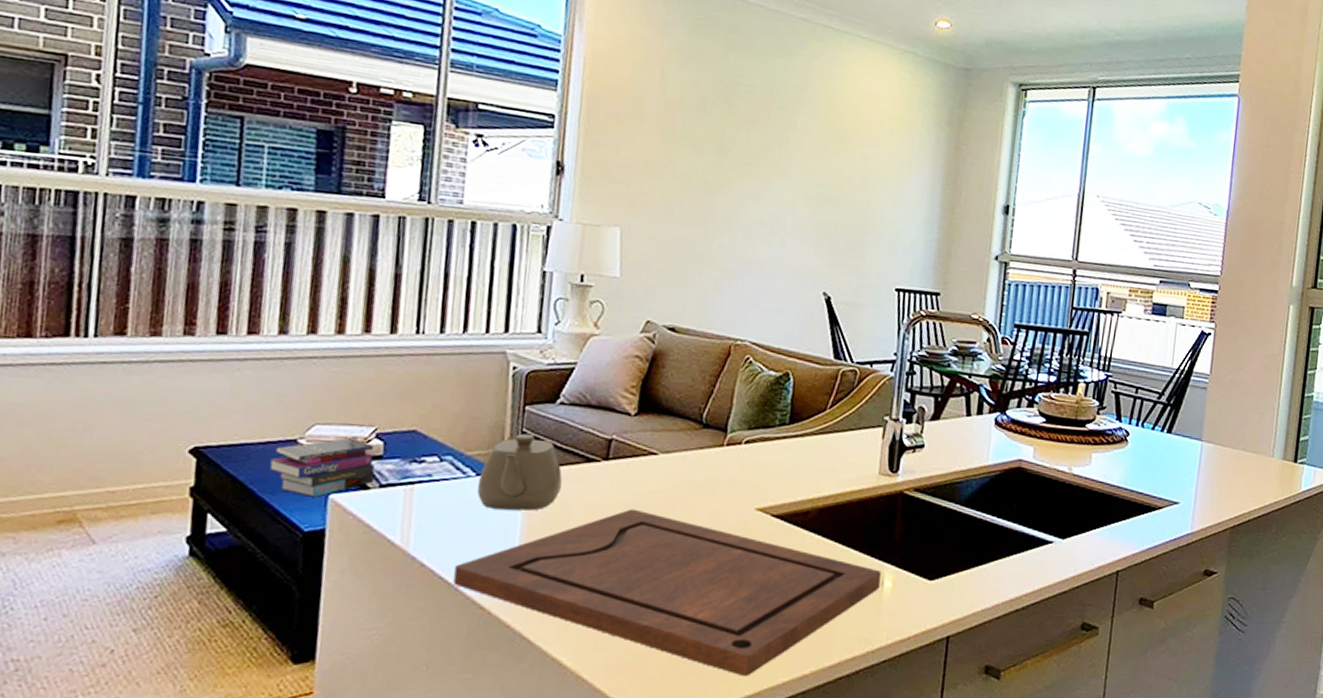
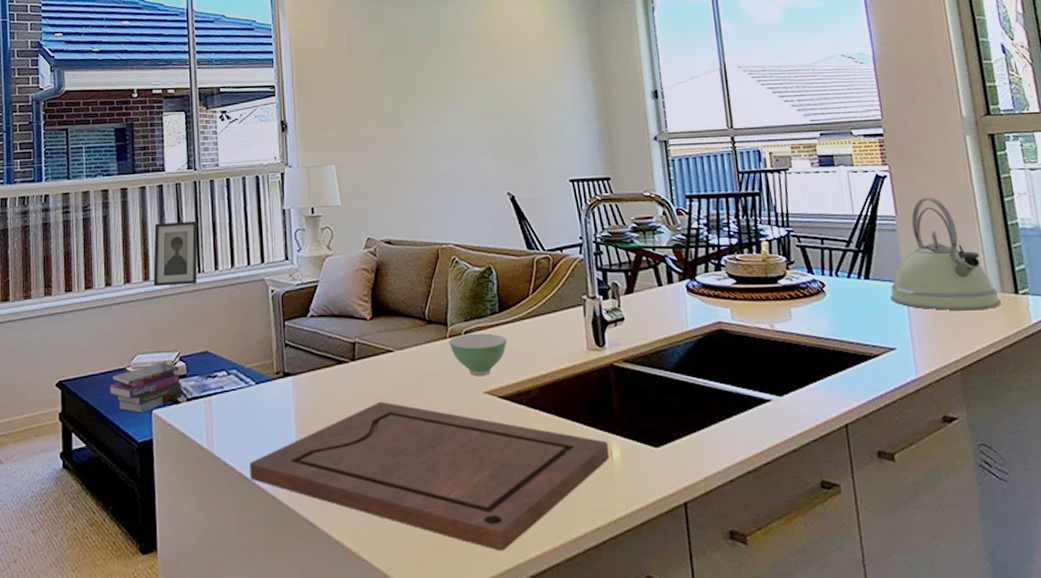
picture frame: none [350,263,423,347] -> present [153,220,198,287]
teapot: present [476,433,562,511] -> none [257,344,321,411]
bowl: none [725,443,793,492] -> present [448,333,507,377]
kettle: none [1185,360,1281,474] -> present [890,197,1002,311]

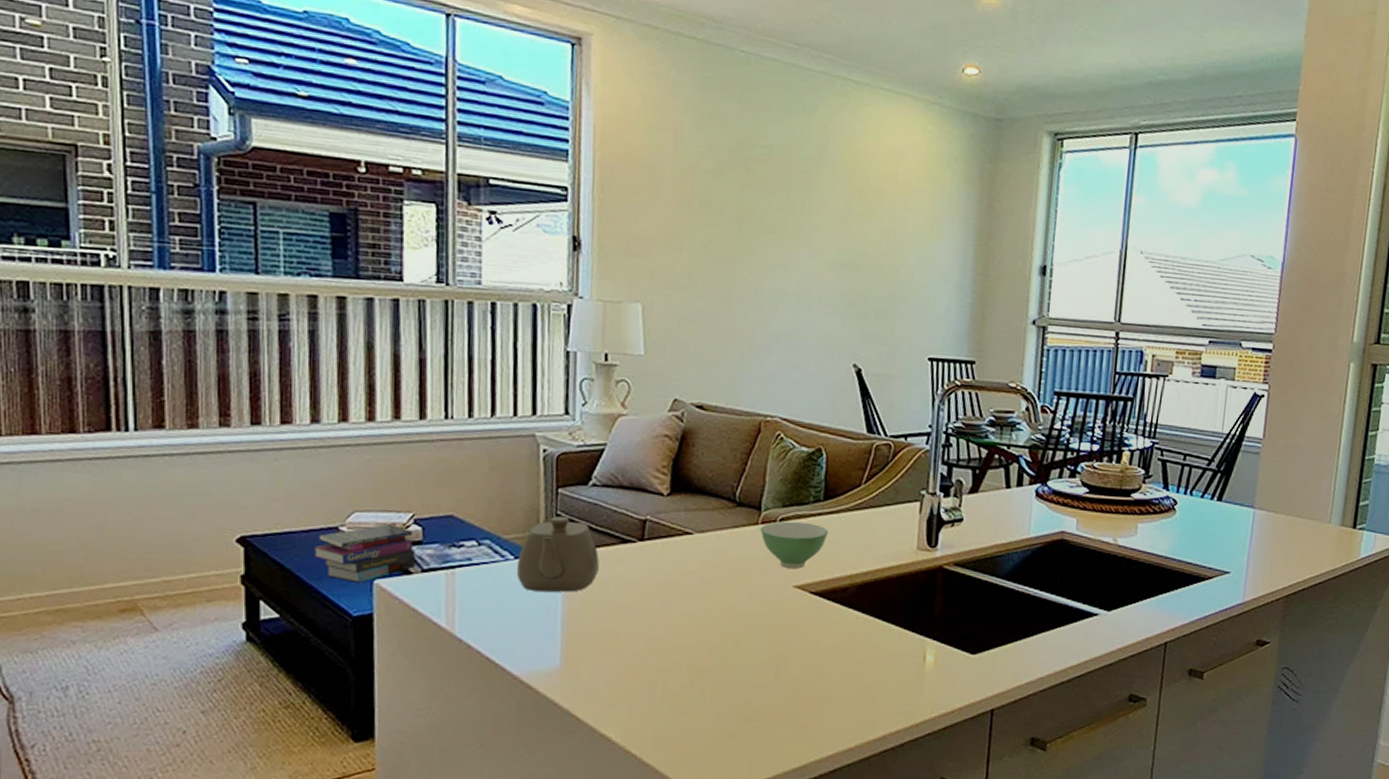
picture frame: present [153,220,198,287] -> none [381,349,447,433]
cutting board: present [250,401,609,551] -> none [500,588,923,750]
teapot: none [257,344,321,411] -> present [516,516,599,592]
kettle: present [890,197,1002,311] -> none [1237,423,1339,541]

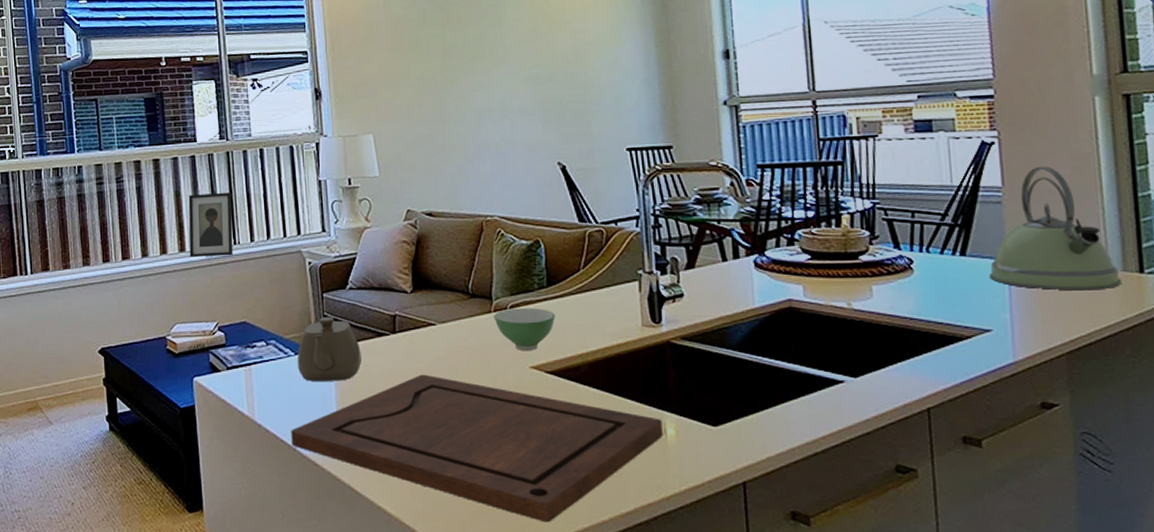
books: present [315,523,416,583] -> none [151,331,222,380]
picture frame: none [381,349,447,433] -> present [188,192,233,258]
cutting board: none [500,588,923,750] -> present [291,374,663,523]
kettle: none [1237,423,1339,541] -> present [988,166,1122,291]

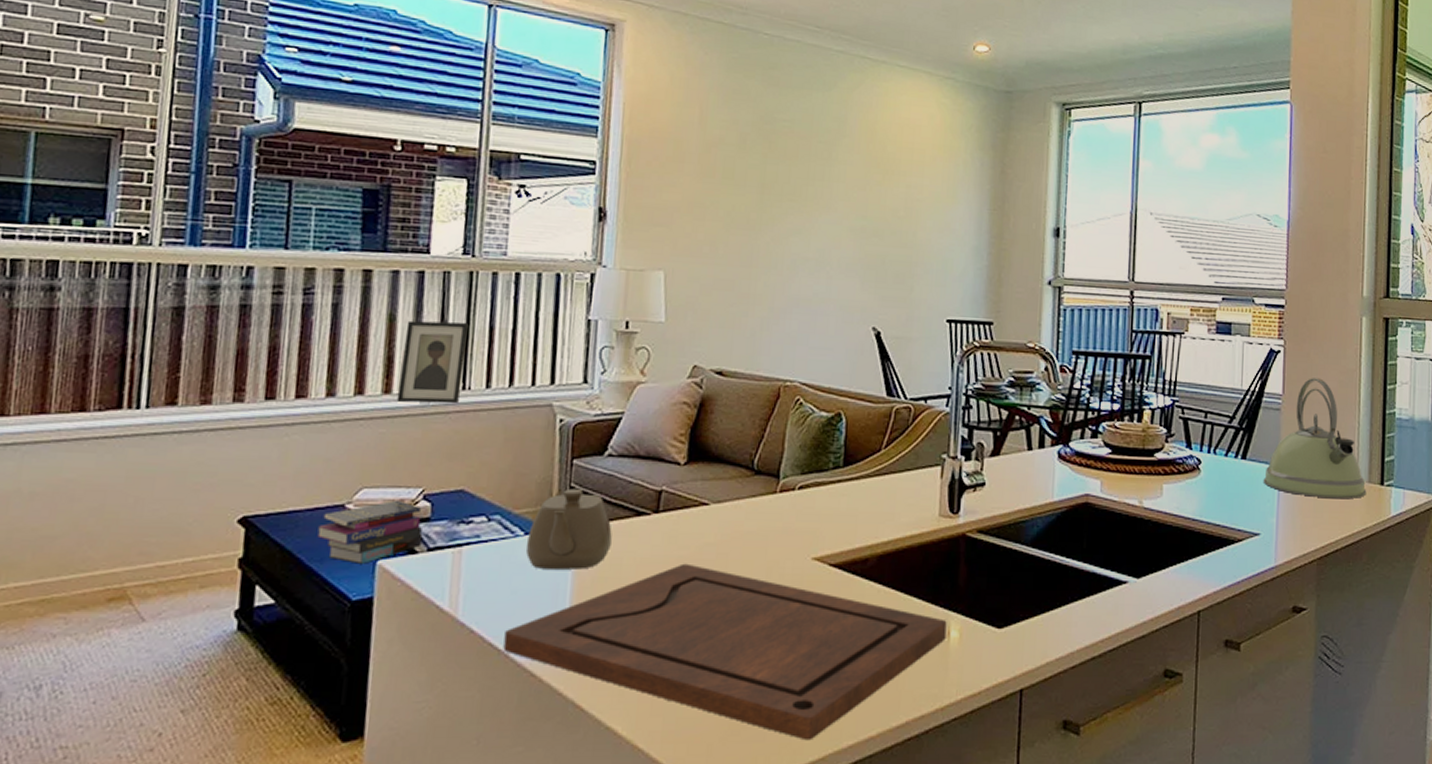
books: none [151,331,222,380] -> present [317,499,423,564]
bowl: present [493,307,556,351] -> none [778,489,849,540]

